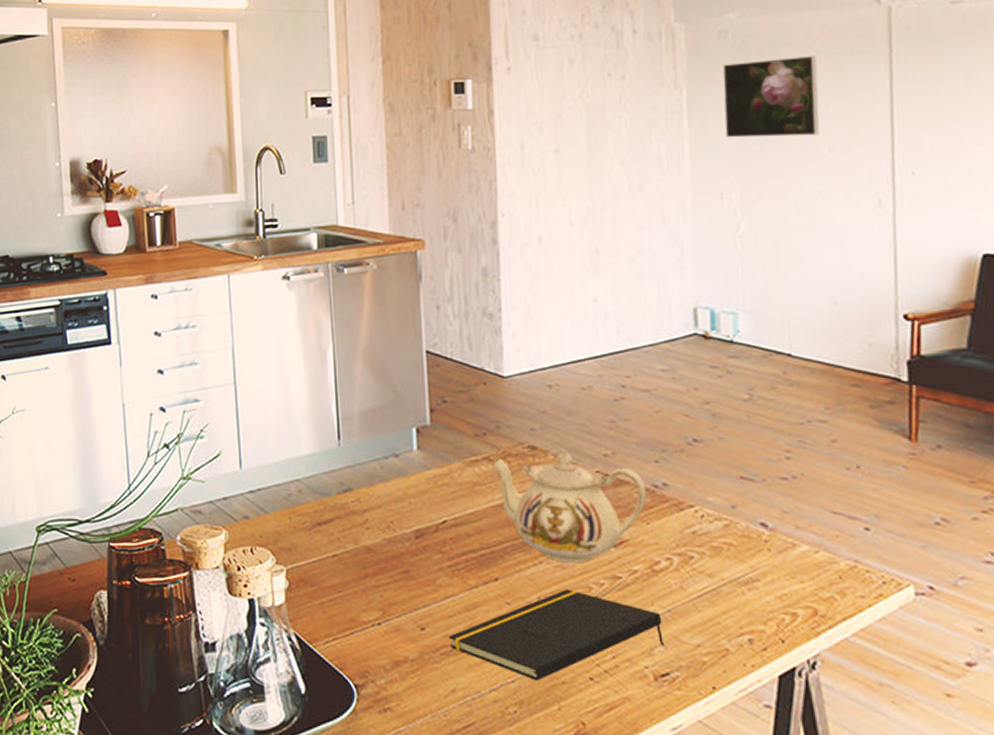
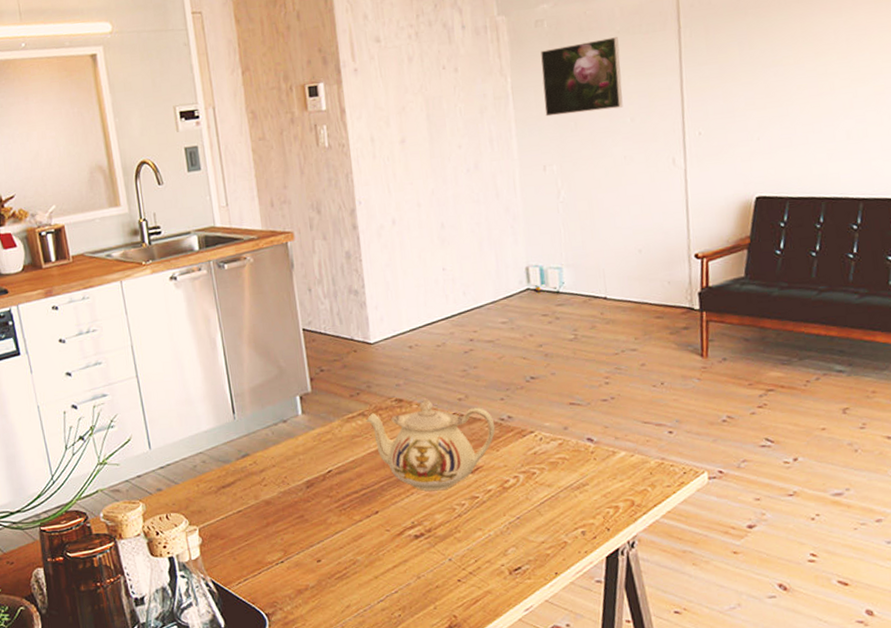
notepad: present [448,589,665,681] -> none [340,512,516,589]

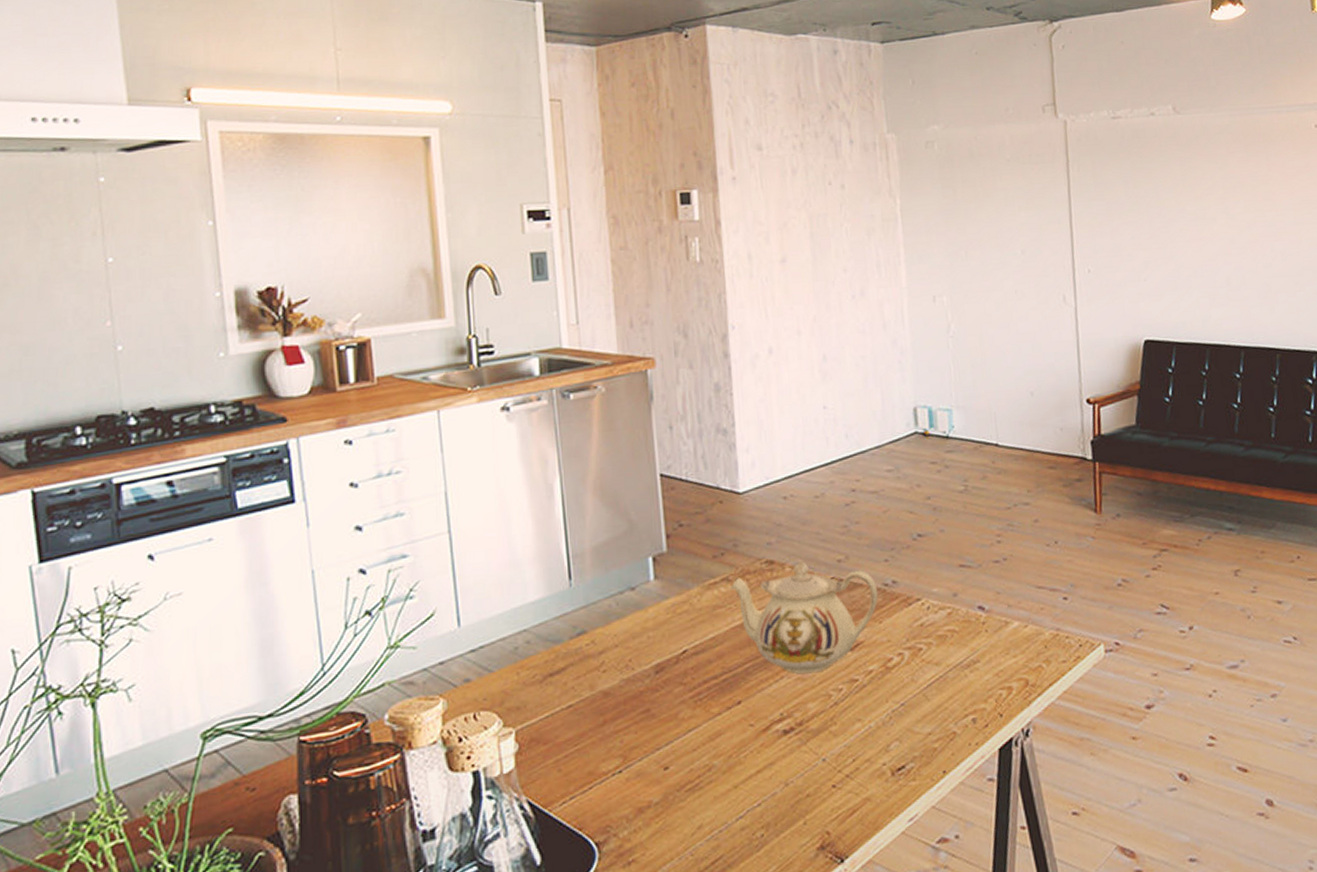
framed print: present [540,36,623,117] -> none [931,164,1014,244]

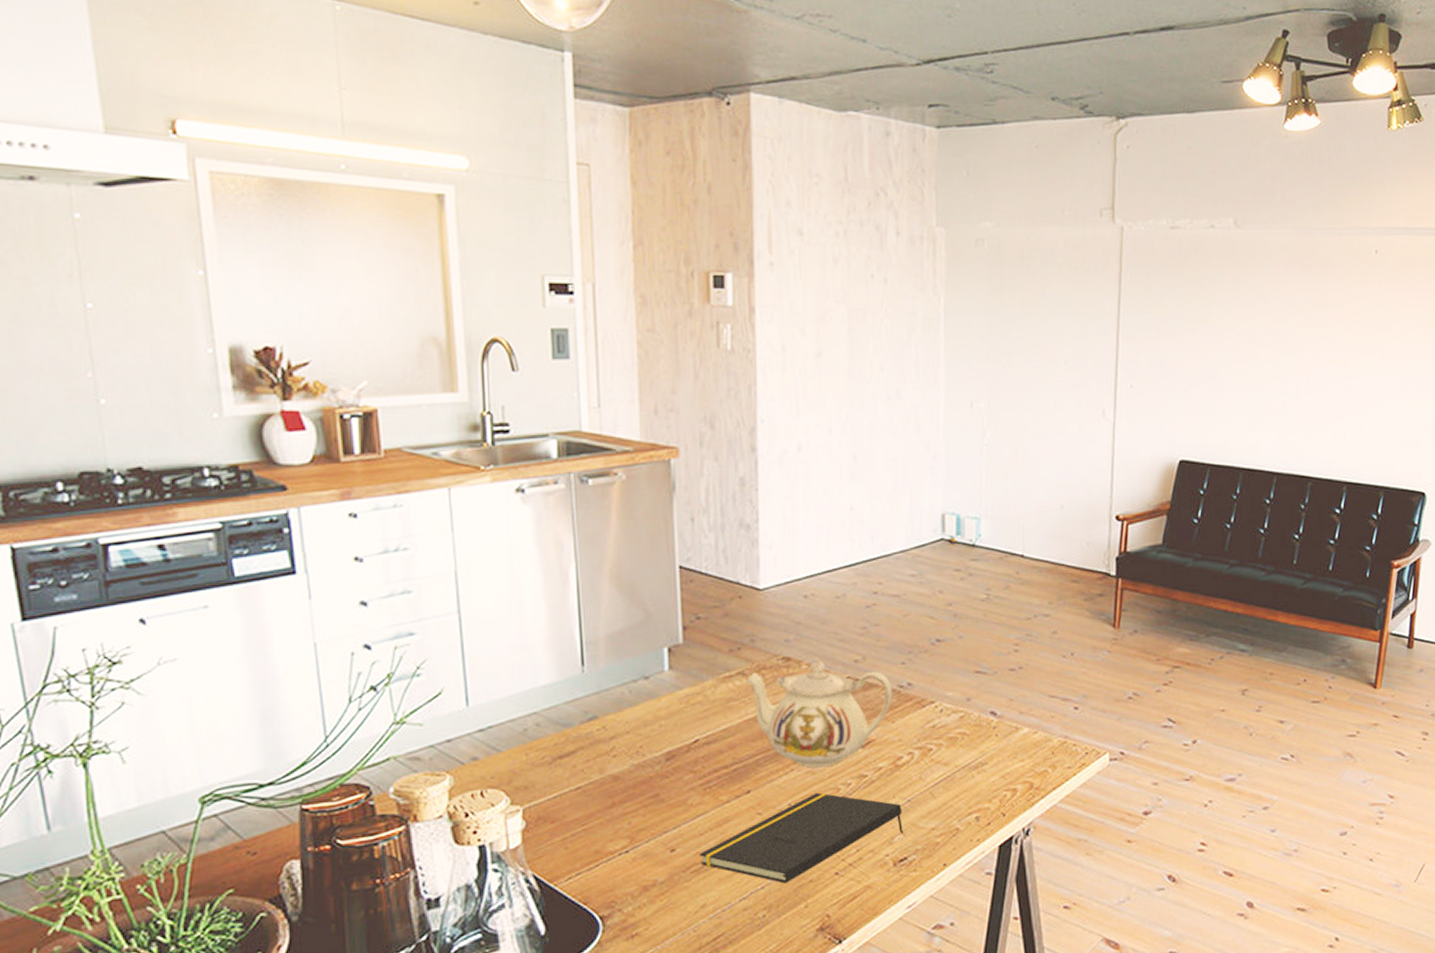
notepad: none [692,700,900,800] -> present [699,792,904,884]

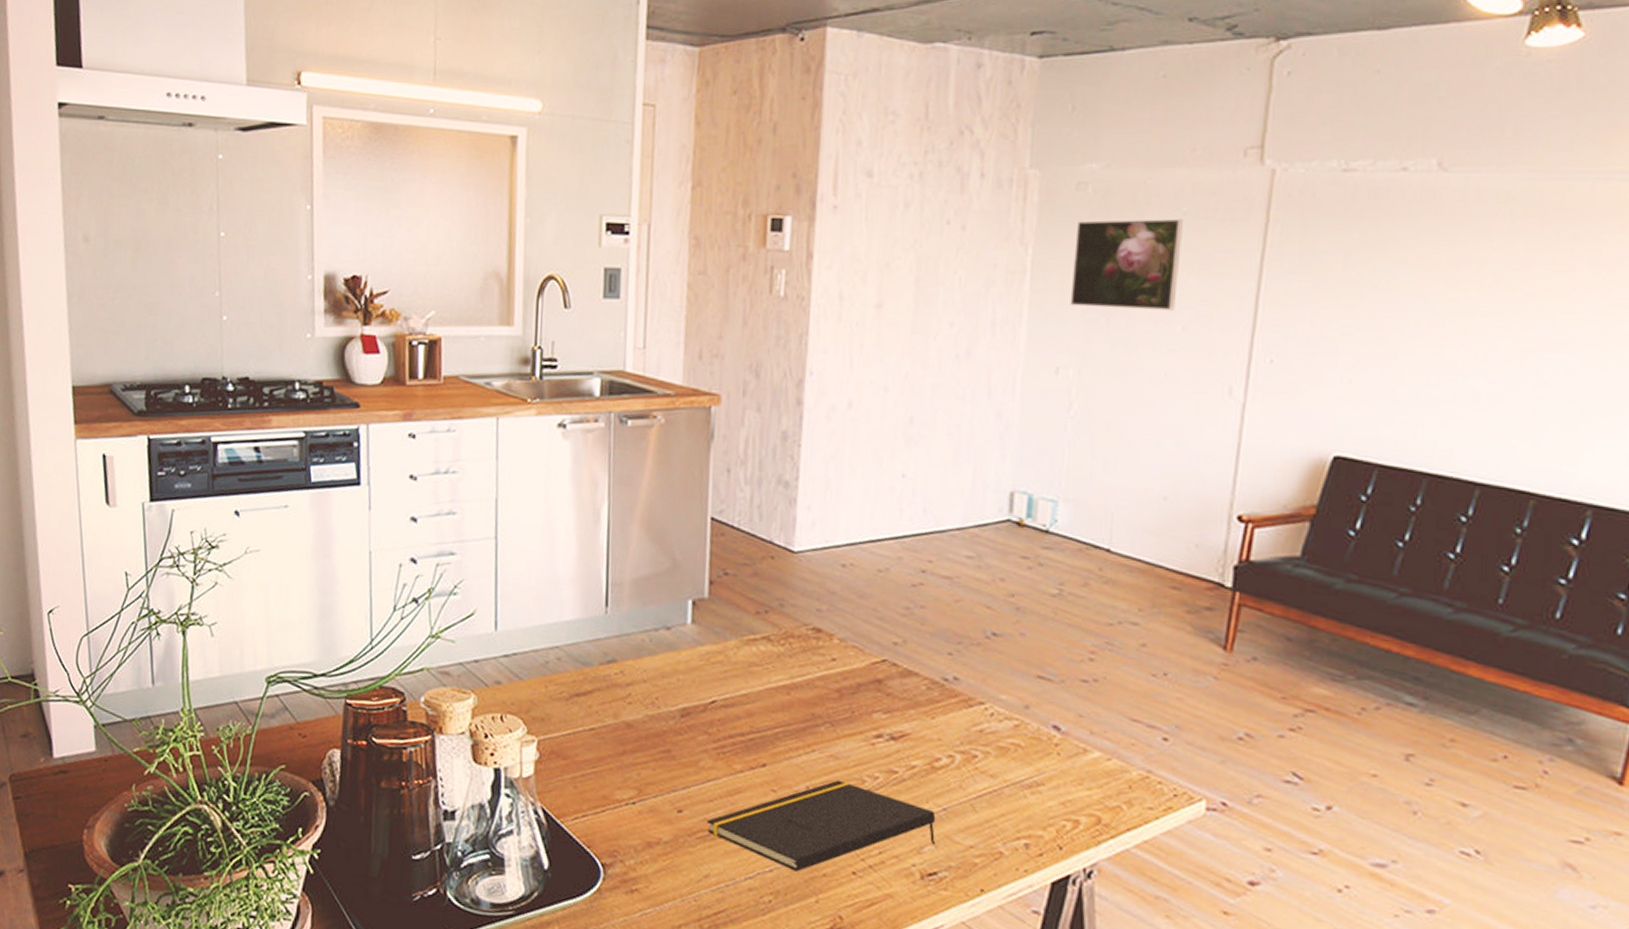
teapot: present [744,657,893,768] -> none [769,632,936,754]
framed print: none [977,269,1060,348] -> present [1070,218,1183,311]

